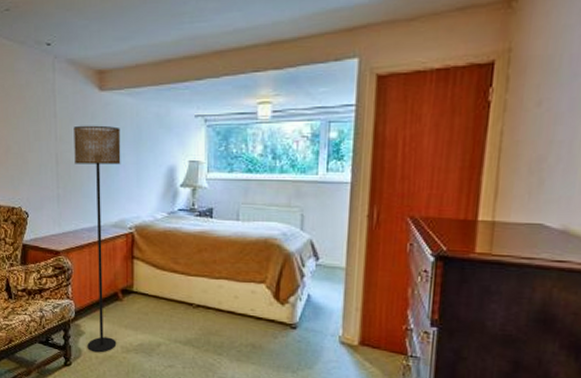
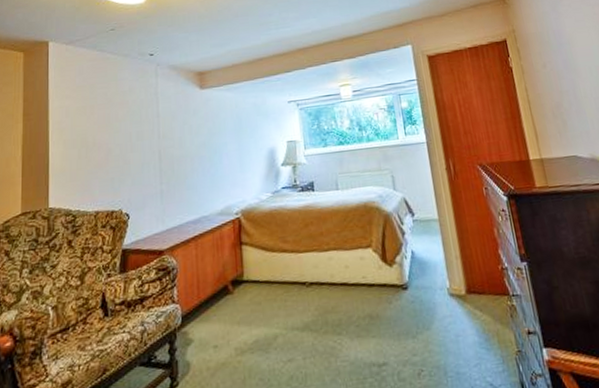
floor lamp: present [74,125,121,353] -> none [176,119,230,363]

